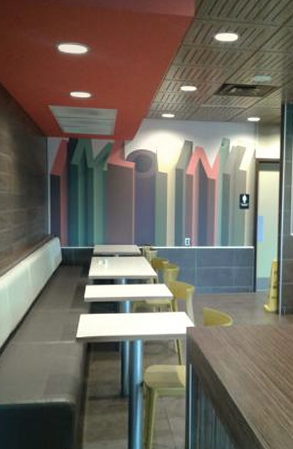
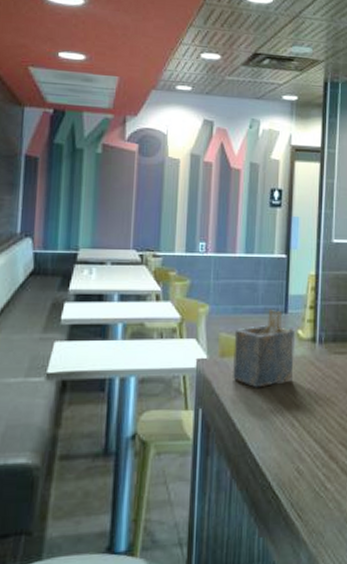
napkin holder: none [214,288,263,349] -> present [232,308,296,388]

